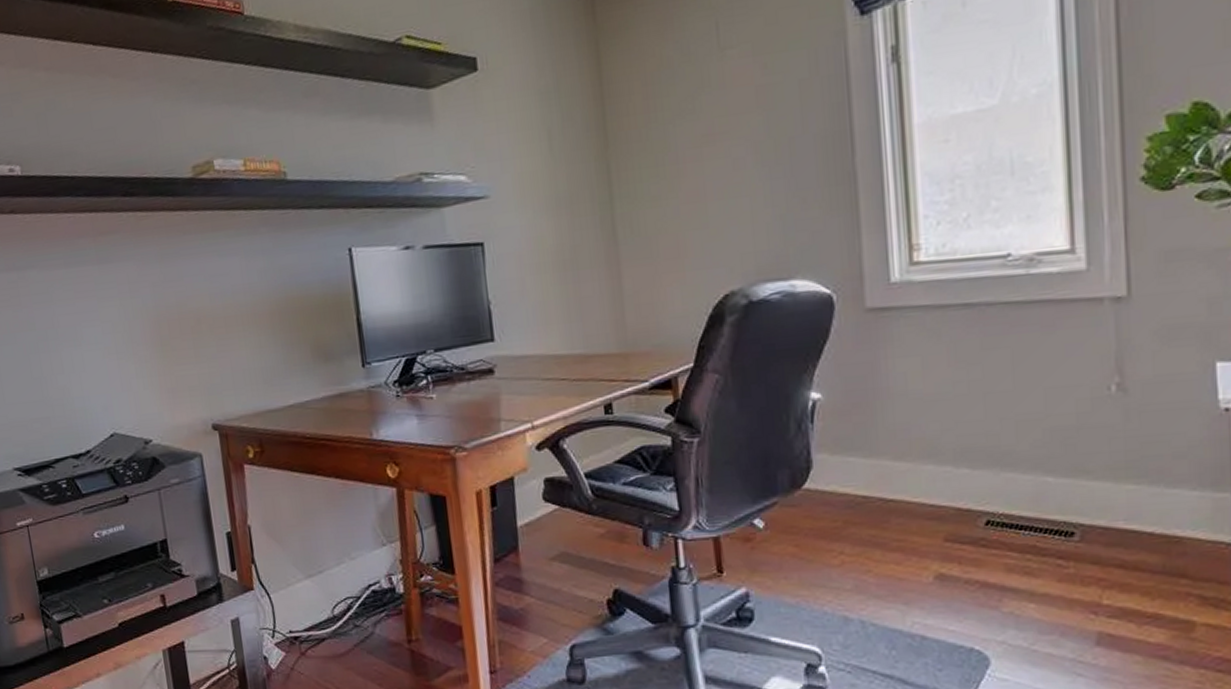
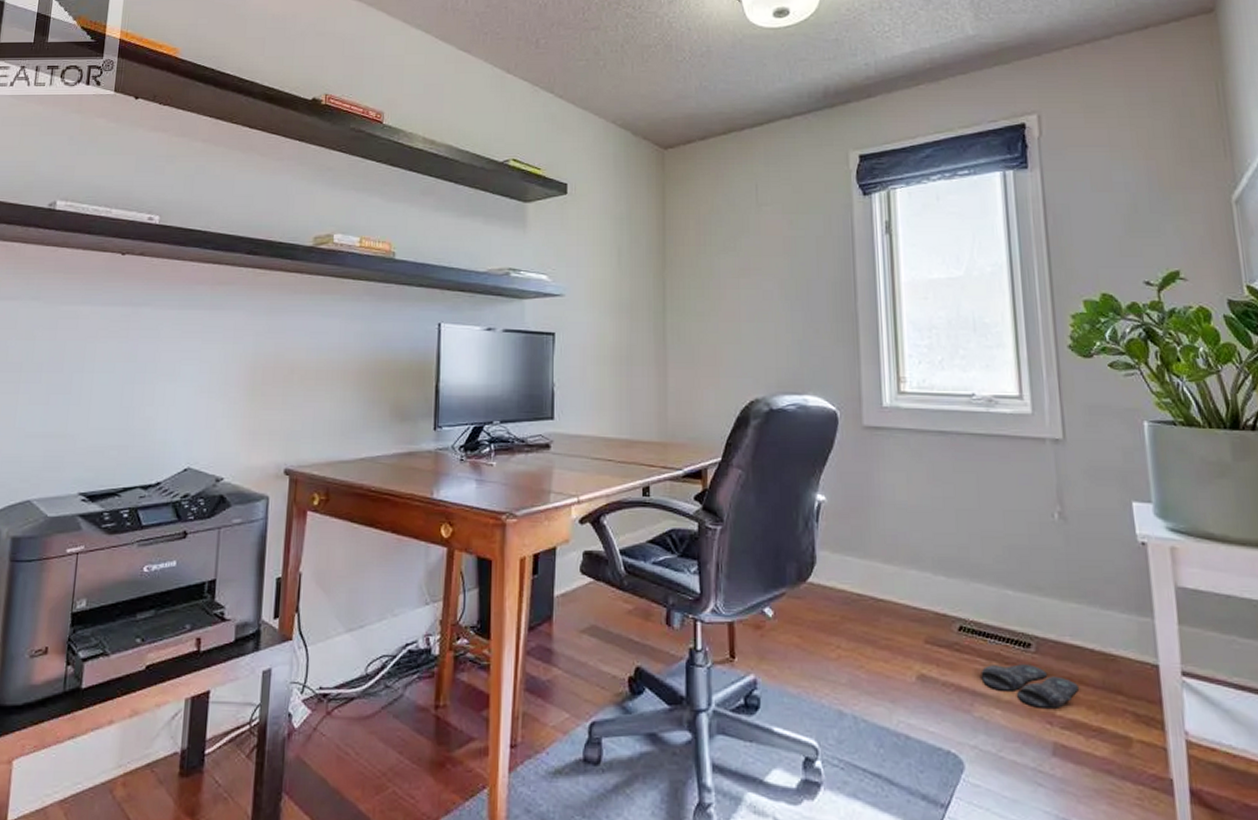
slippers: none [1011,554,1132,599] -> present [981,664,1078,708]

